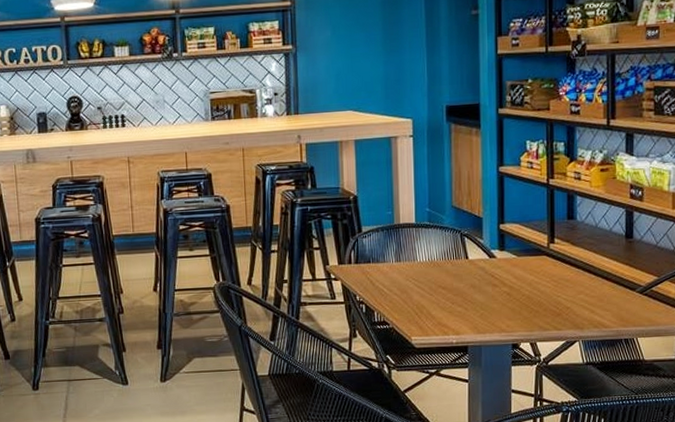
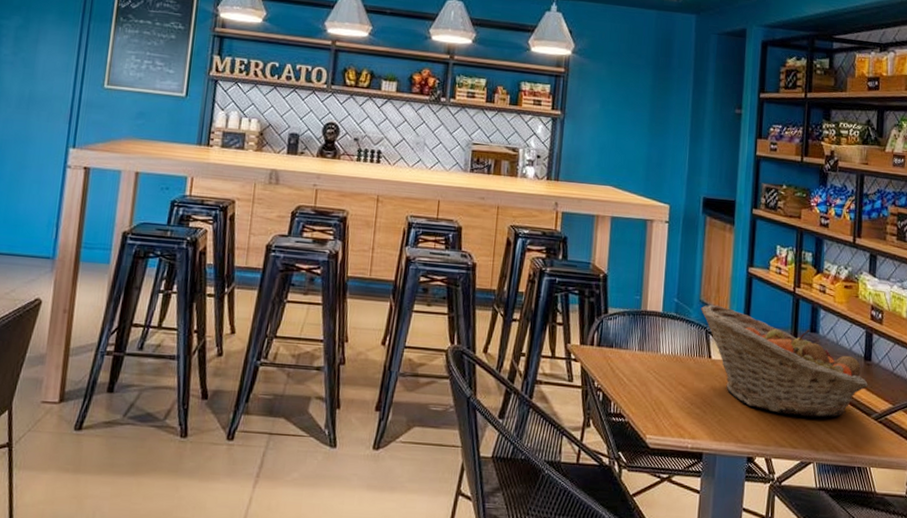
fruit basket: none [453,207,631,300] -> present [700,305,868,417]

